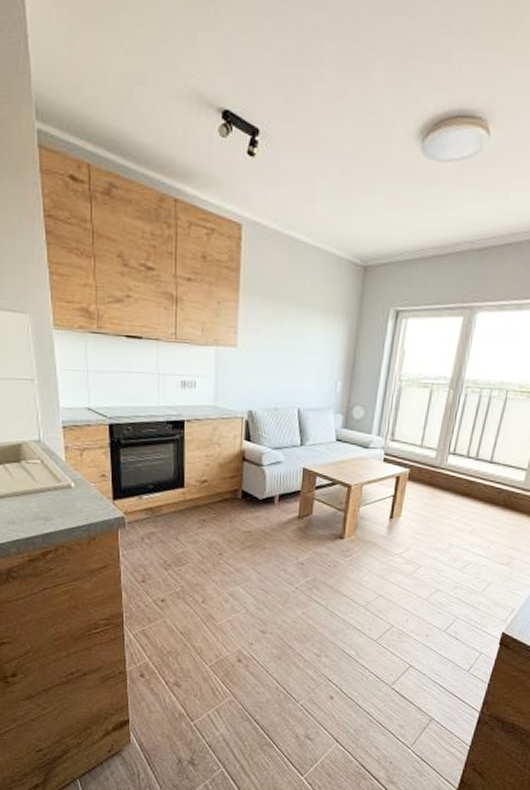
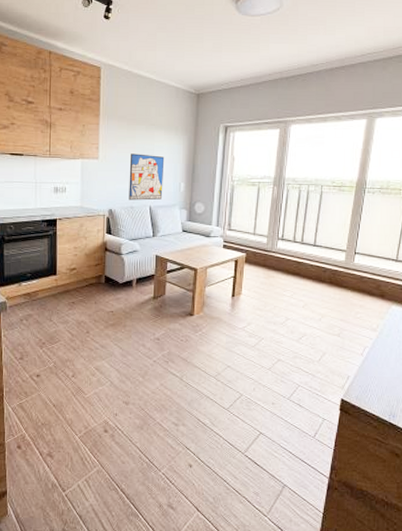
wall art: none [273,341,319,401] -> present [129,153,165,201]

